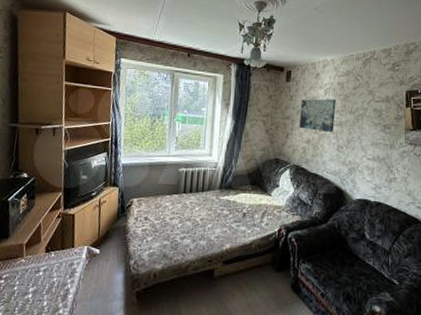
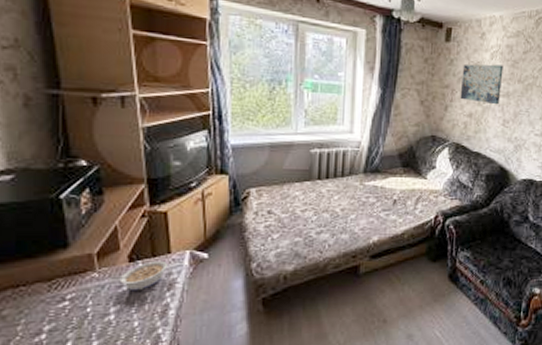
legume: none [32,252,71,277] -> present [109,260,167,291]

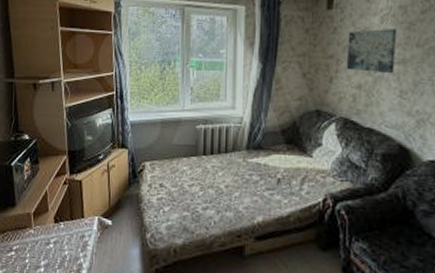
legume: present [109,260,167,291] -> none [41,223,81,249]

